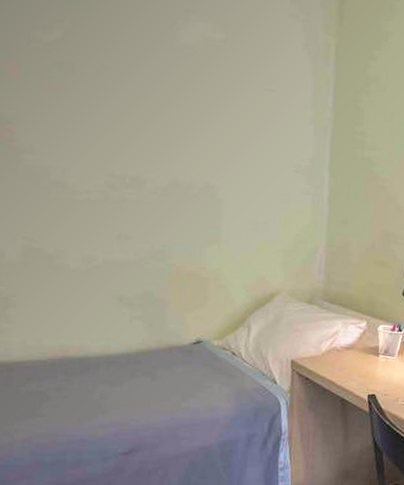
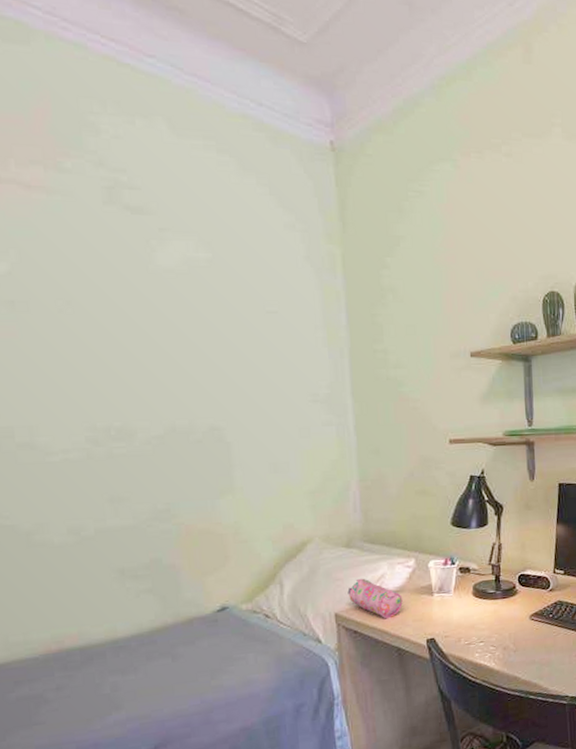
pencil case: none [304,332,352,372] -> present [347,578,403,619]

